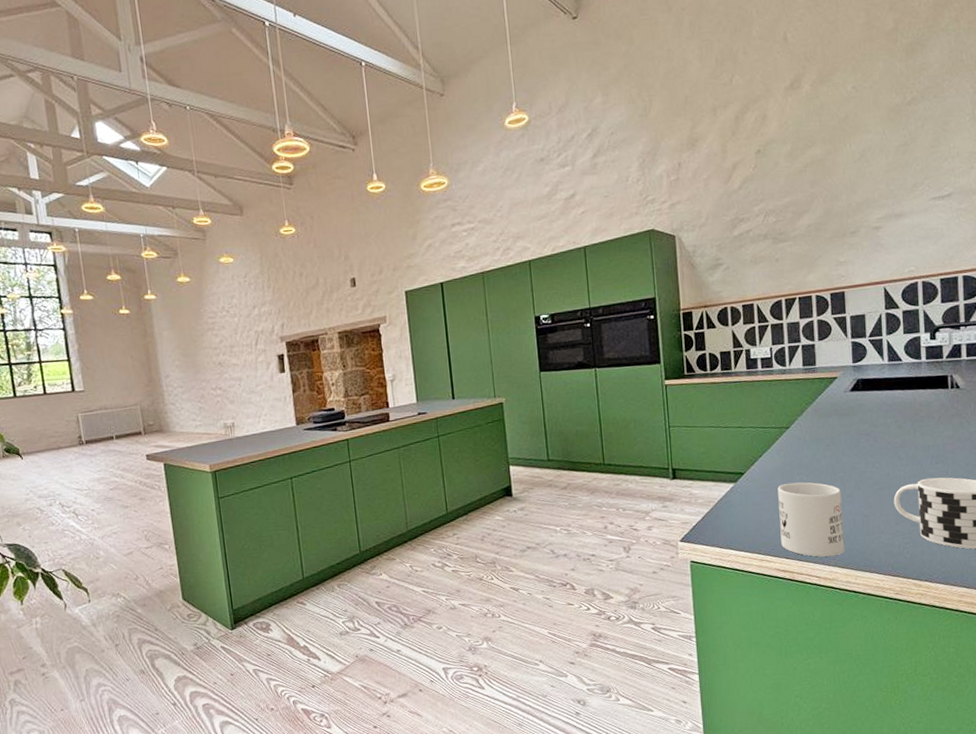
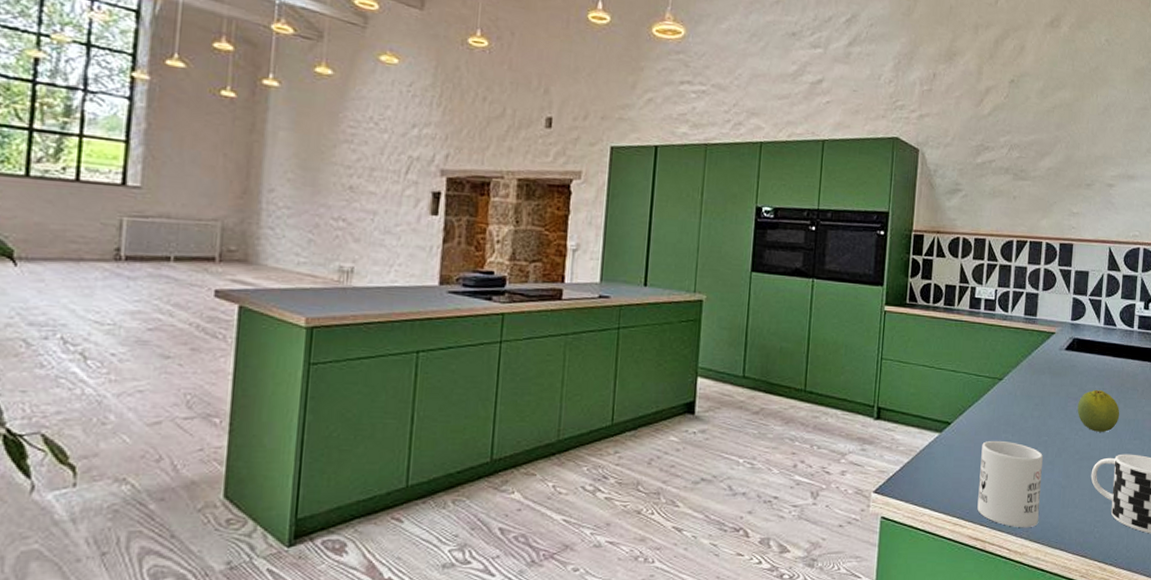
fruit: none [870,422,917,462] -> present [1077,389,1120,432]

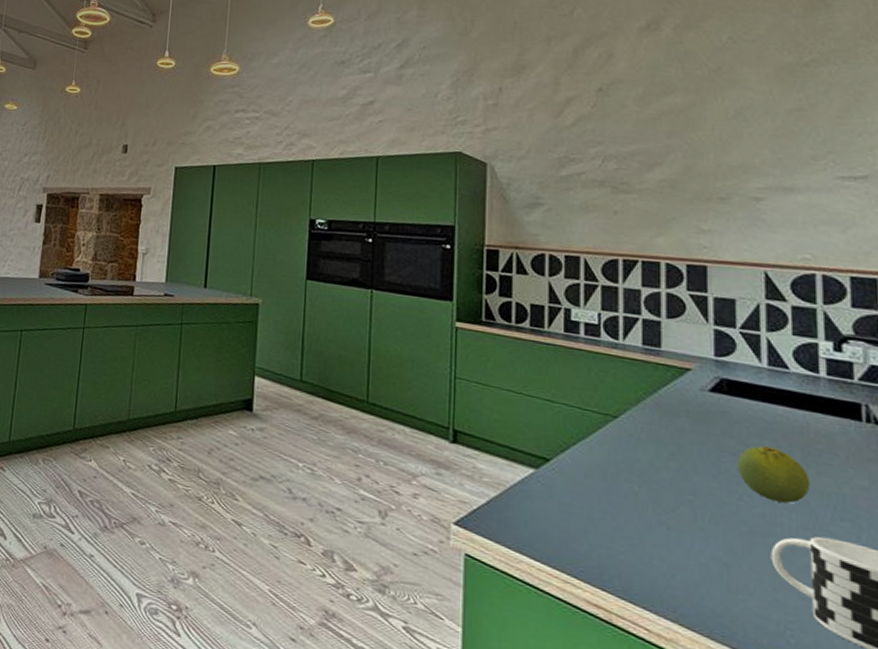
mug: present [977,440,1043,528] -> none [595,488,690,608]

